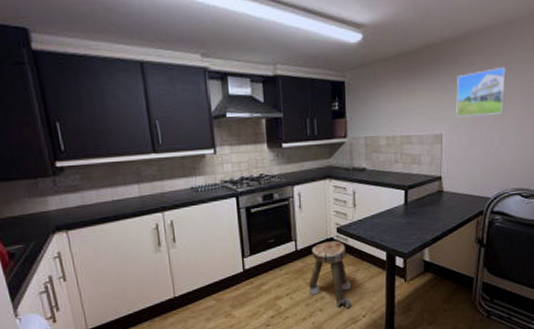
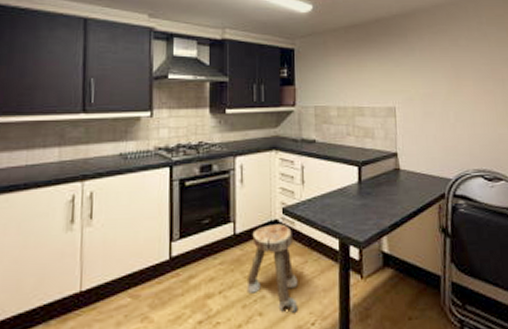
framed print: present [456,66,506,118] -> none [407,43,457,91]

